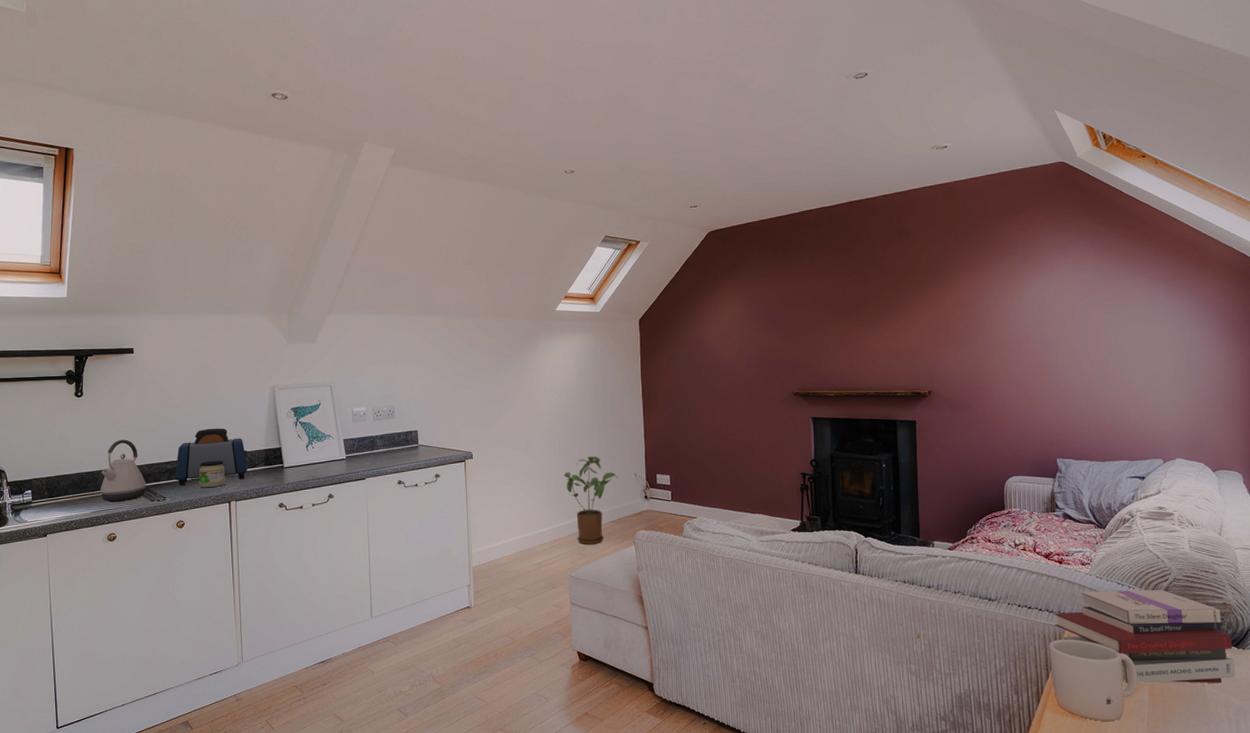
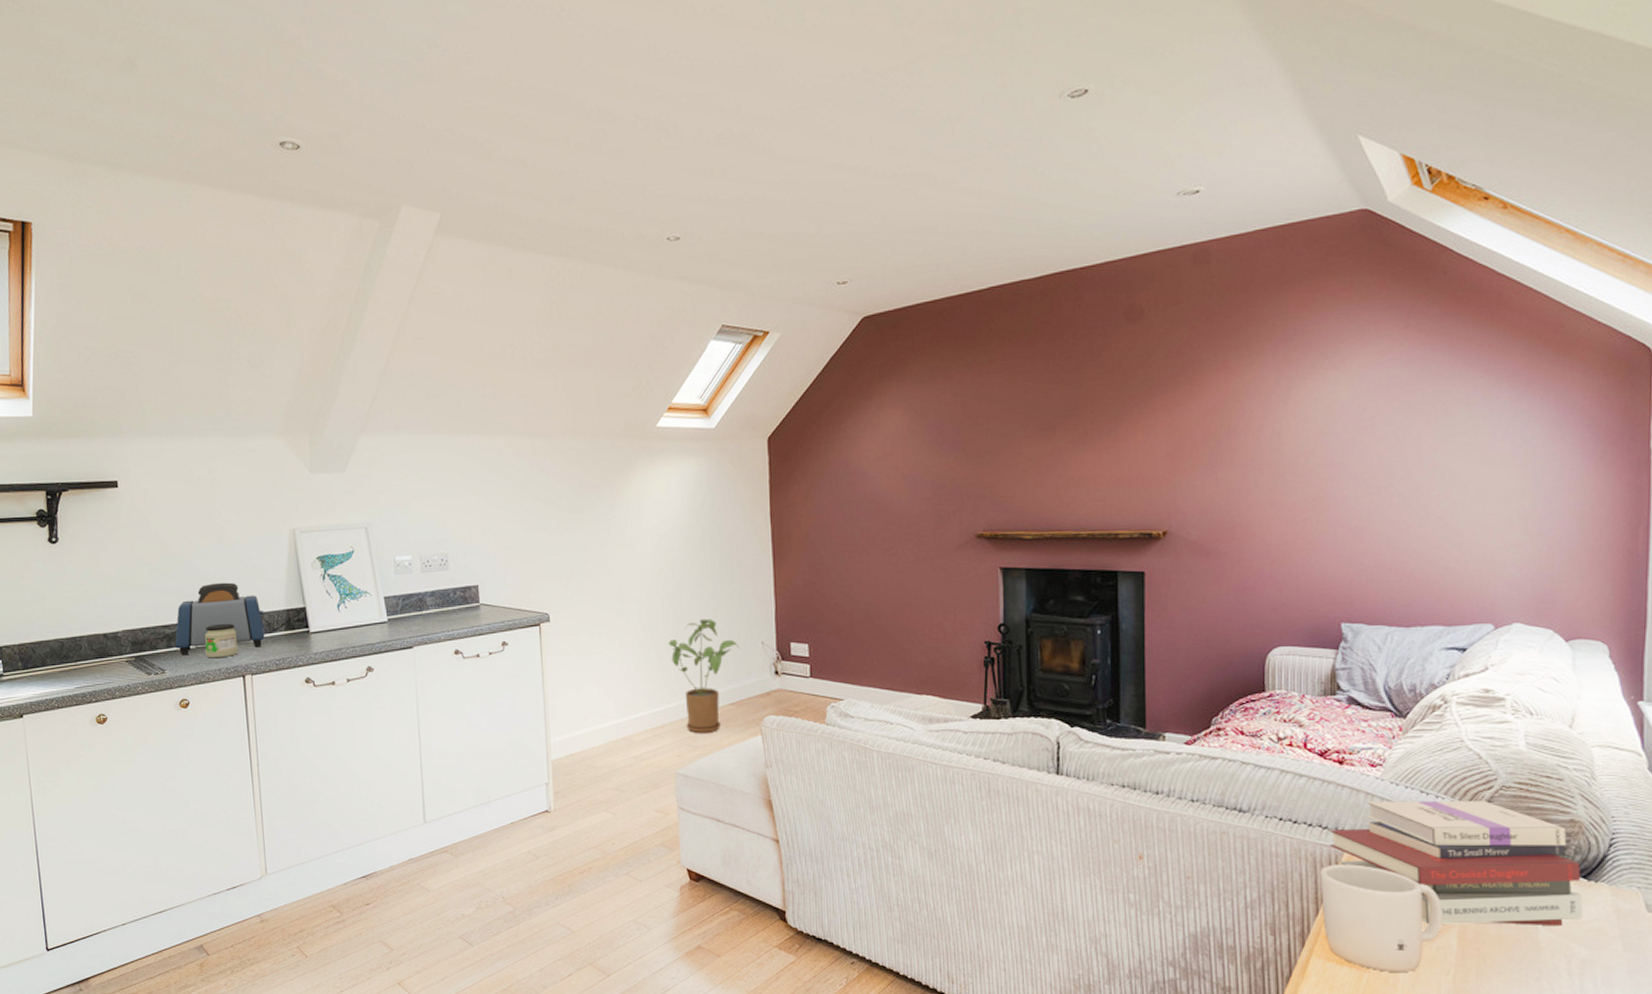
kettle: present [99,439,147,502] -> none [84,597,142,676]

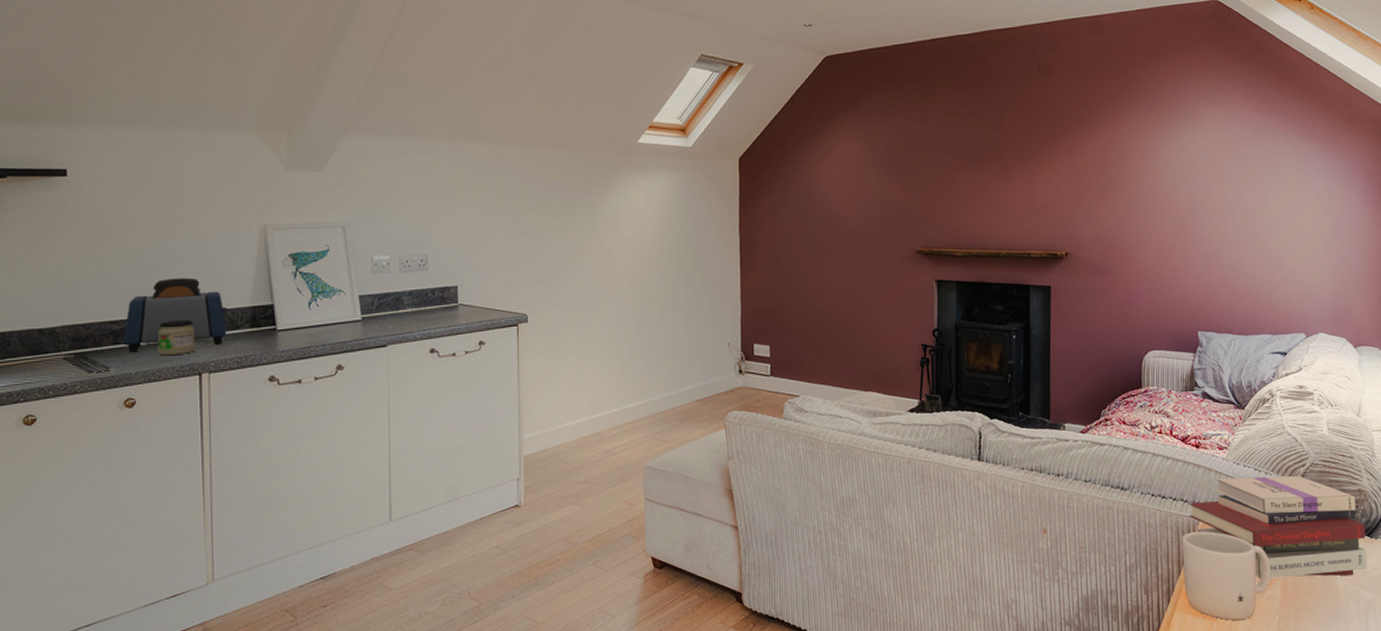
house plant: present [668,618,740,734] -> none [641,321,708,429]

